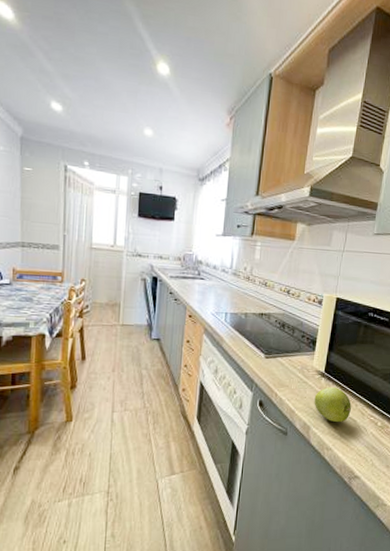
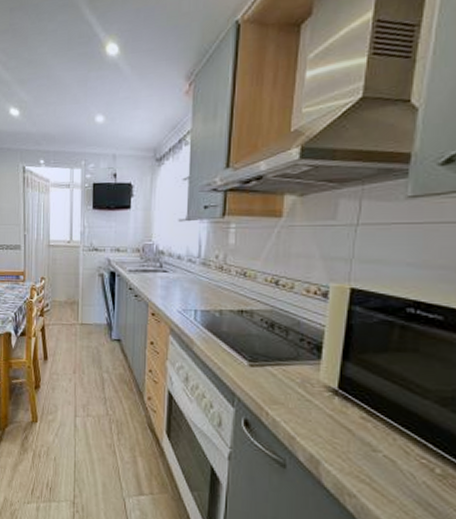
apple: present [314,387,351,423] -> none [324,410,386,461]

